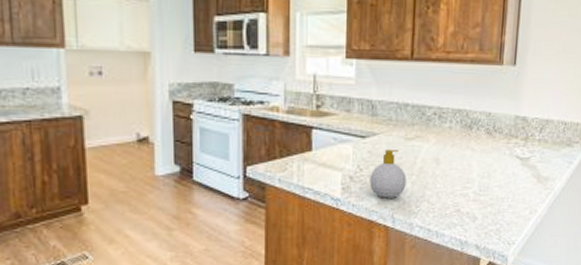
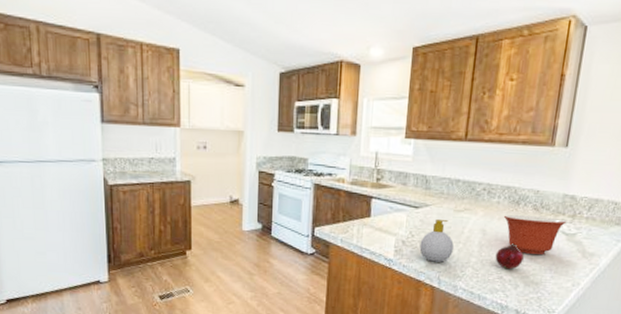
fruit: none [451,172,480,201] -> present [495,243,524,270]
mixing bowl: none [456,139,520,183] -> present [503,214,567,255]

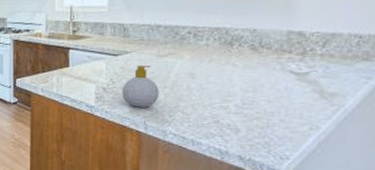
fruit: present [495,243,524,270] -> none [208,86,243,113]
mixing bowl: present [503,214,567,255] -> none [214,55,295,98]

